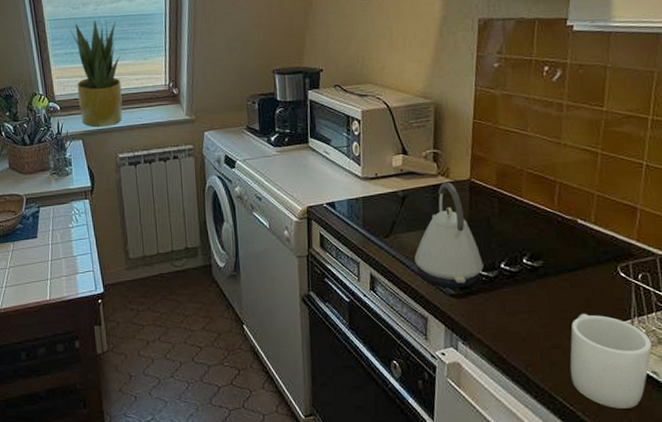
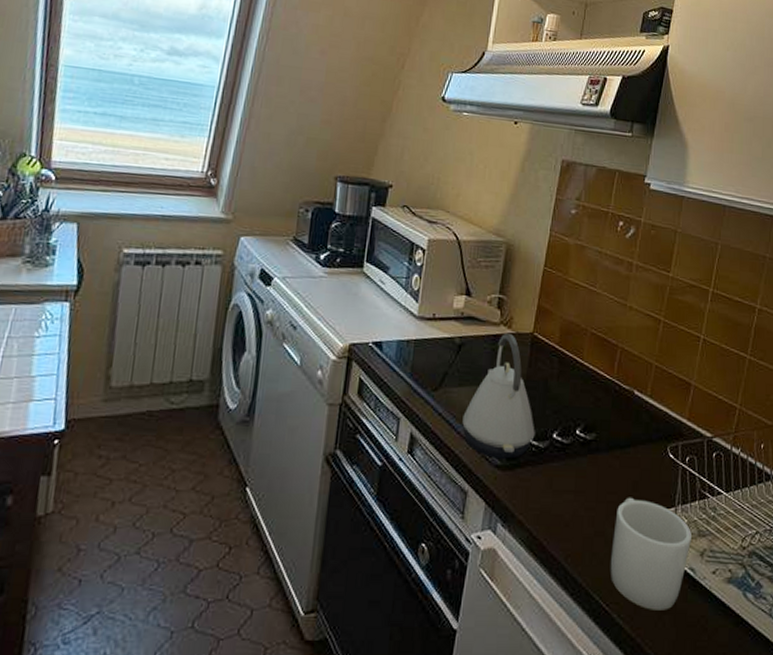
planter: present [69,20,123,128] -> none [82,77,154,212]

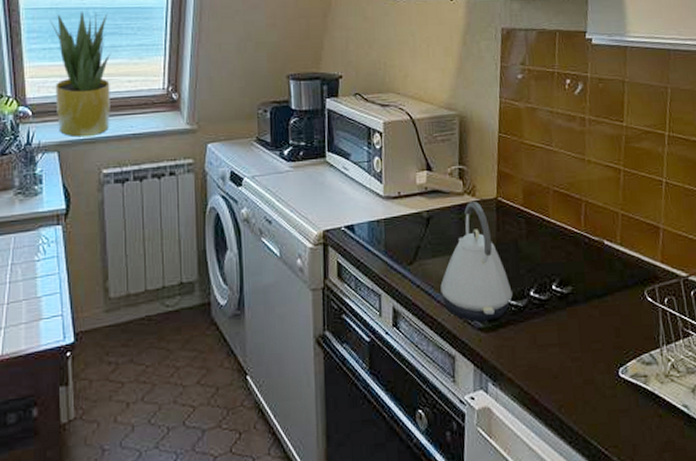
planter: none [82,77,154,212] -> present [50,11,111,137]
mug: present [610,497,692,610] -> none [602,343,681,450]

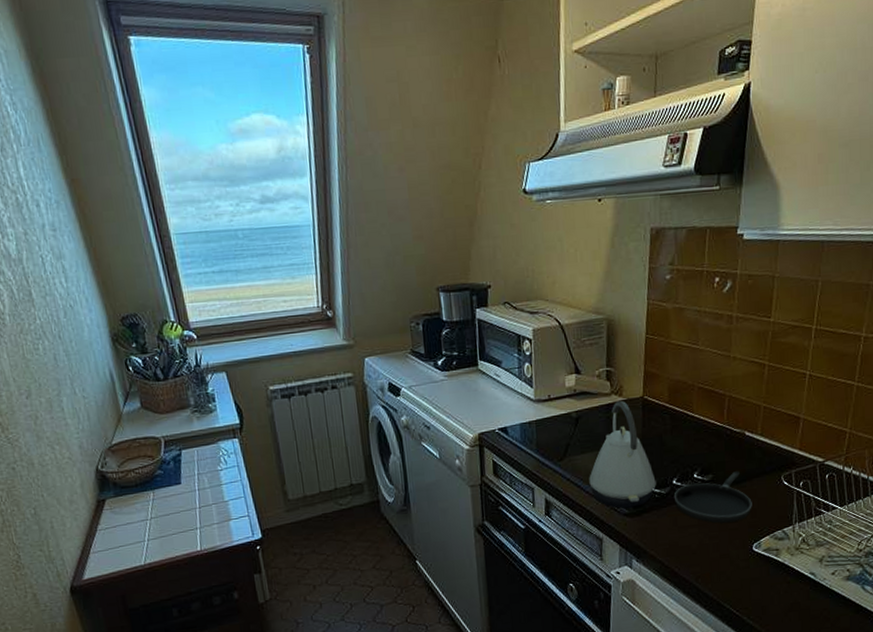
planter: present [50,11,111,137] -> none [201,233,271,357]
frying pan: none [531,284,616,343] -> present [673,471,752,524]

